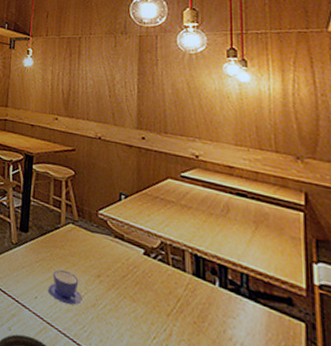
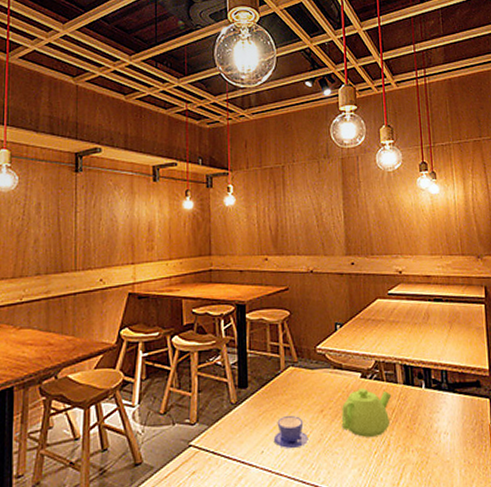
teapot: none [118,265,178,322] -> present [341,388,392,437]

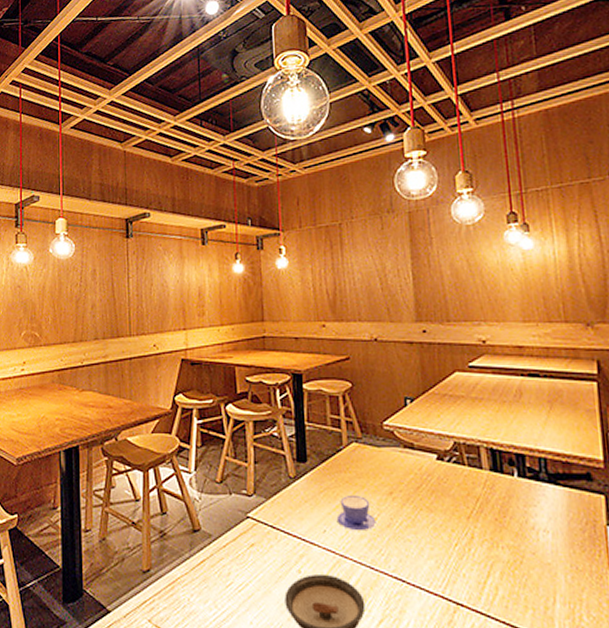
teapot: present [341,388,392,437] -> none [414,472,476,527]

